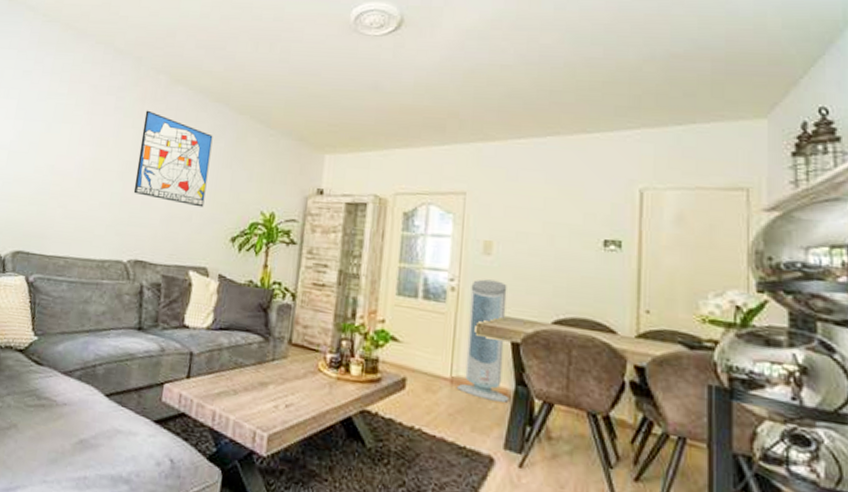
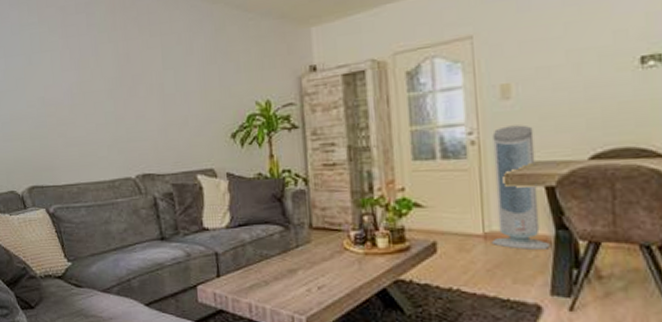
wall art: present [133,110,213,208] -> none [118,20,197,110]

